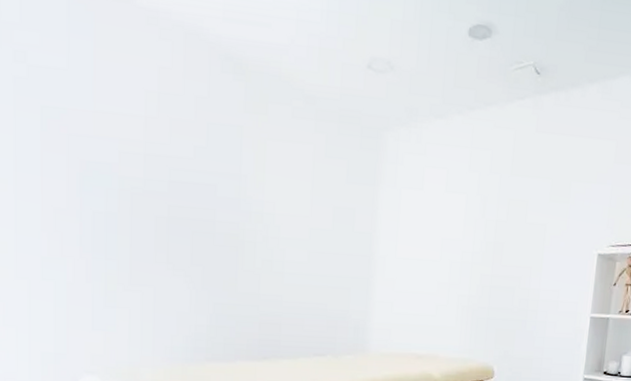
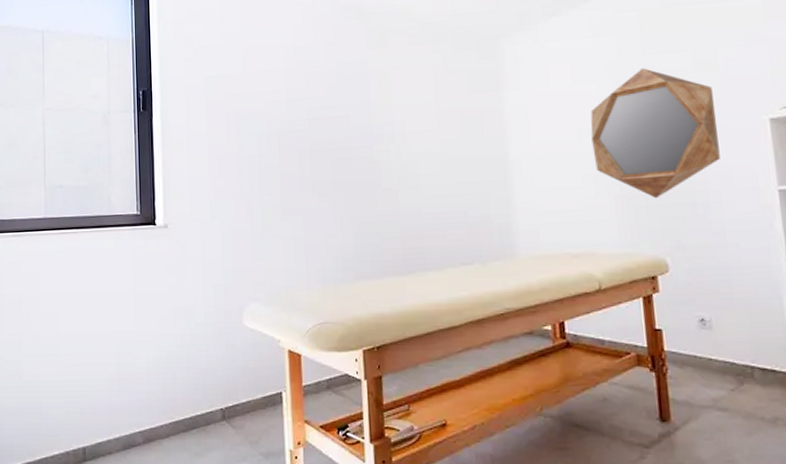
home mirror: none [451,188,560,313] -> present [590,68,720,199]

